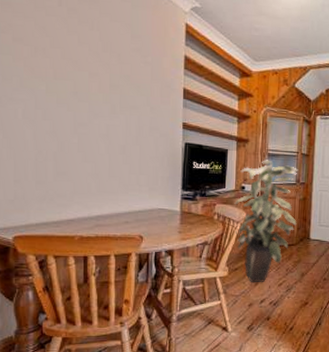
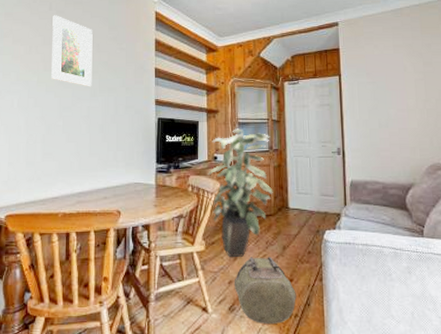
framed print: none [63,12,112,103] -> present [51,15,93,87]
backpack: none [253,282,310,340] -> present [234,257,296,324]

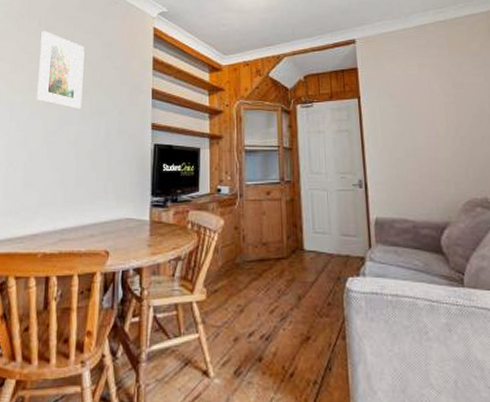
indoor plant: present [208,128,273,257] -> none [210,157,286,308]
backpack: present [234,257,296,324] -> none [240,308,315,392]

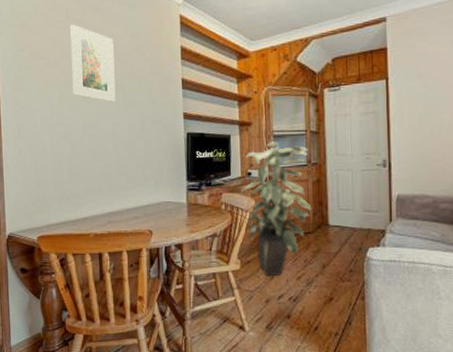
indoor plant: none [210,157,286,308] -> present [241,142,312,276]

